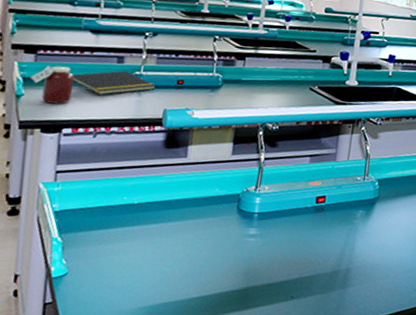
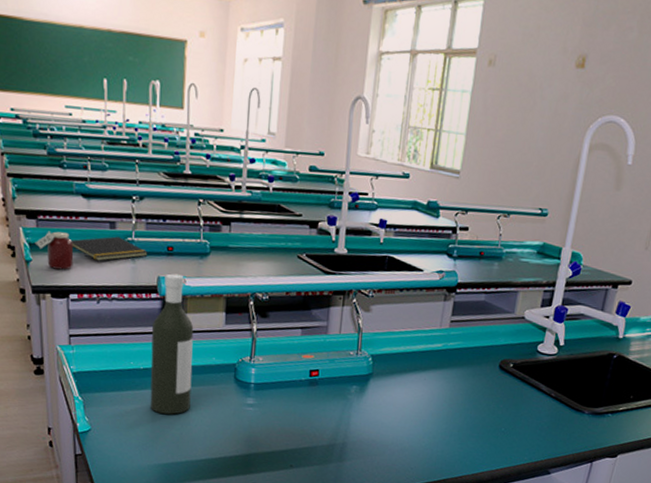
bottle: none [140,106,198,251] -> present [150,273,194,415]

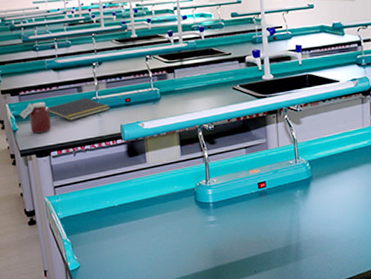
bottle: present [150,273,194,415] -> none [120,120,161,242]

